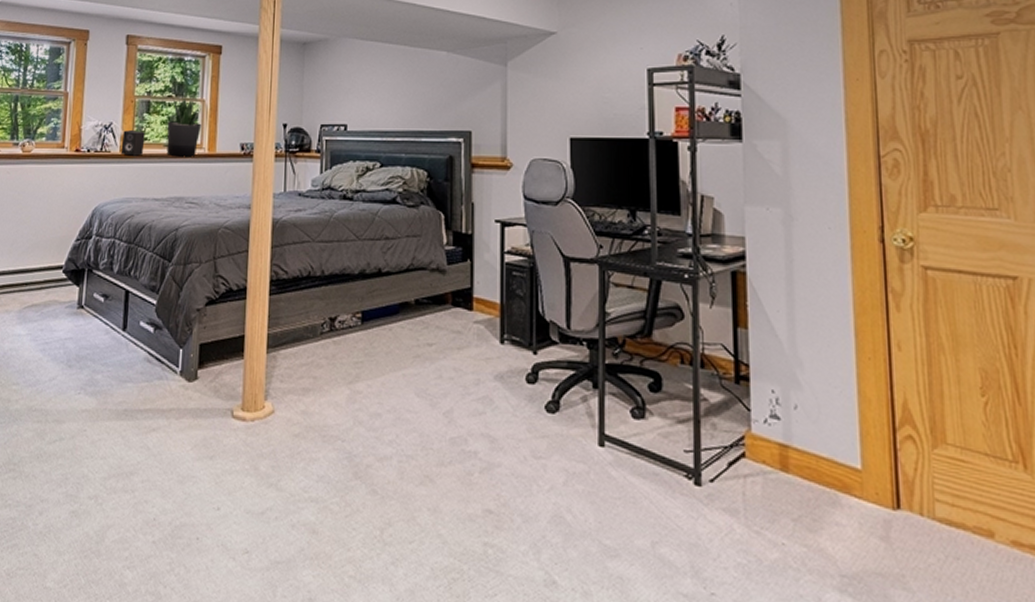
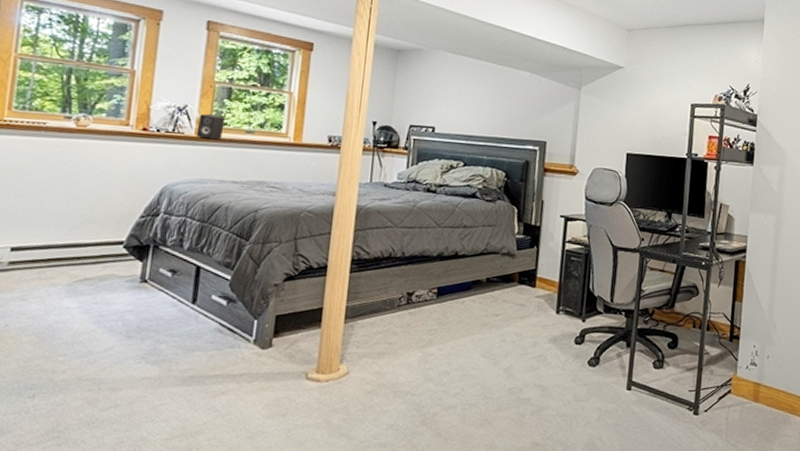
planter: present [166,96,202,157] -> none [248,86,288,145]

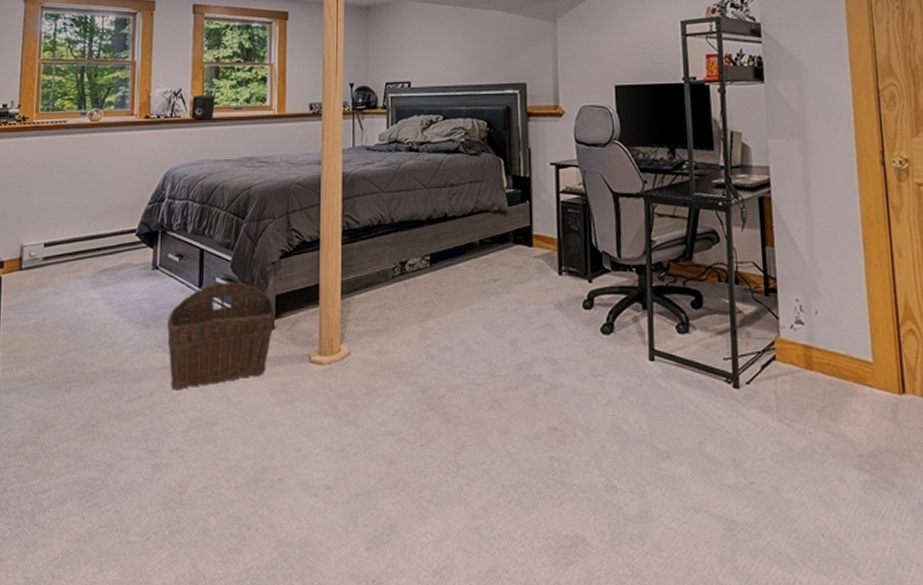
wicker basket: none [152,299,275,401] -> present [166,281,276,391]

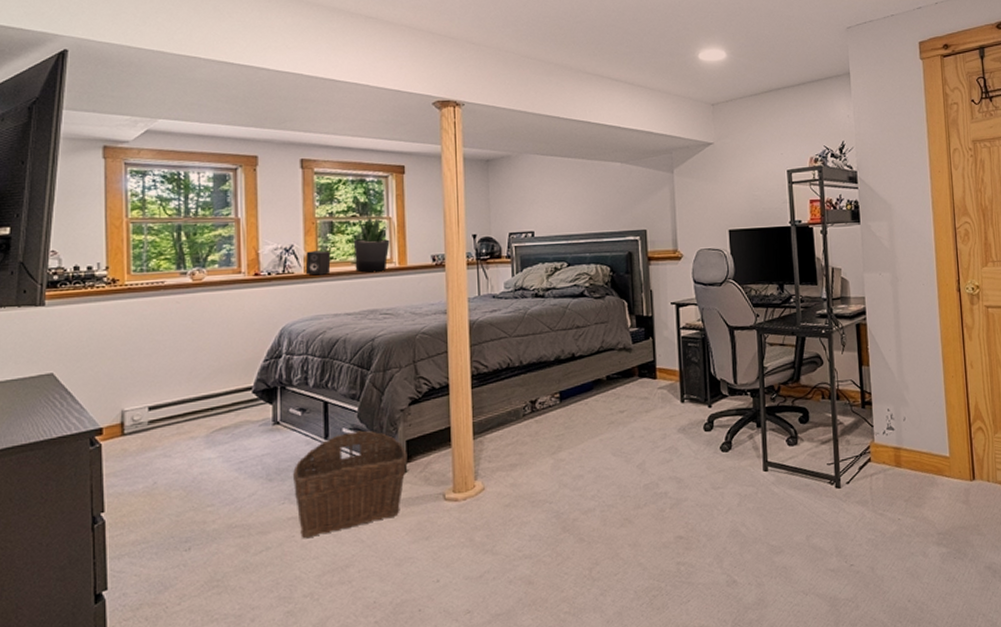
planter: none [236,61,271,119] -> present [353,215,390,273]

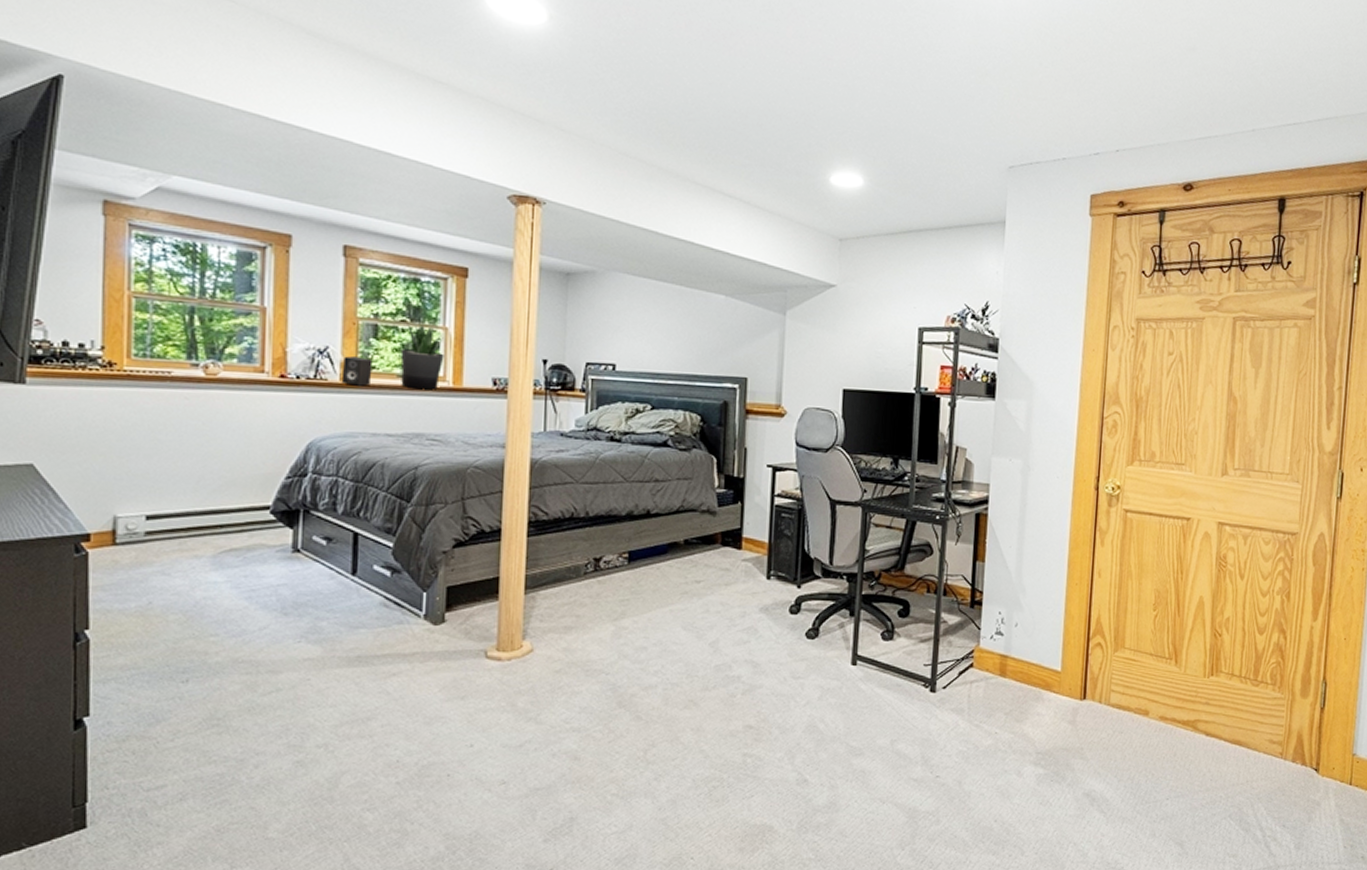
wicker basket: present [292,430,407,539] -> none [311,570,447,684]

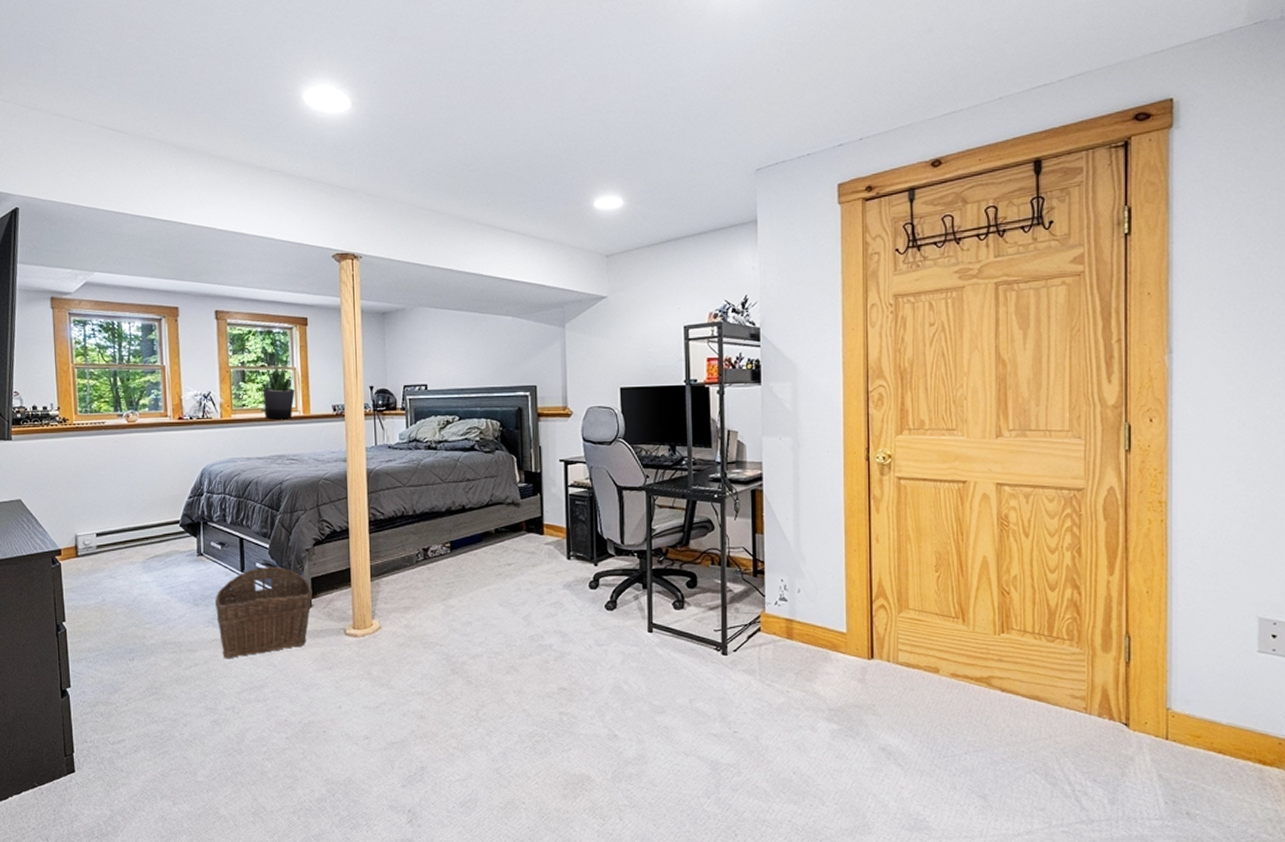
wicker basket: none [311,570,447,684] -> present [214,566,313,659]
speaker: present [341,355,373,386] -> none [221,397,243,421]

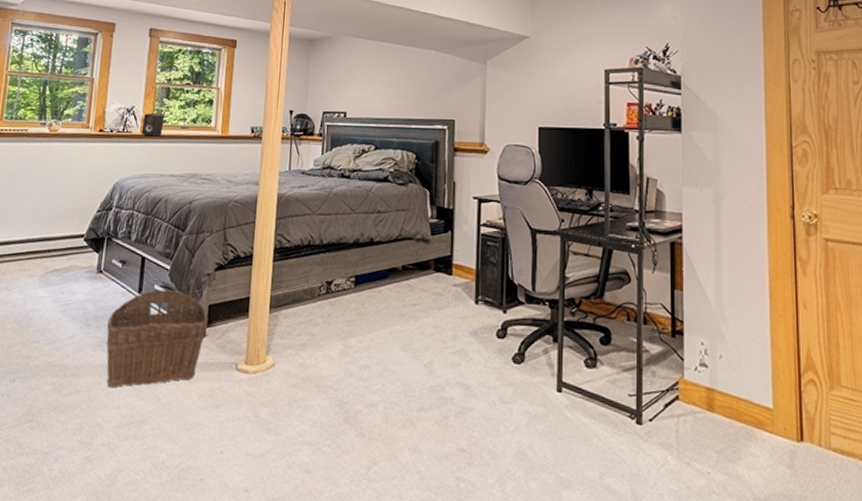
speaker: none [221,397,243,421] -> present [141,112,165,137]
planter: present [262,365,295,420] -> none [183,83,216,138]

